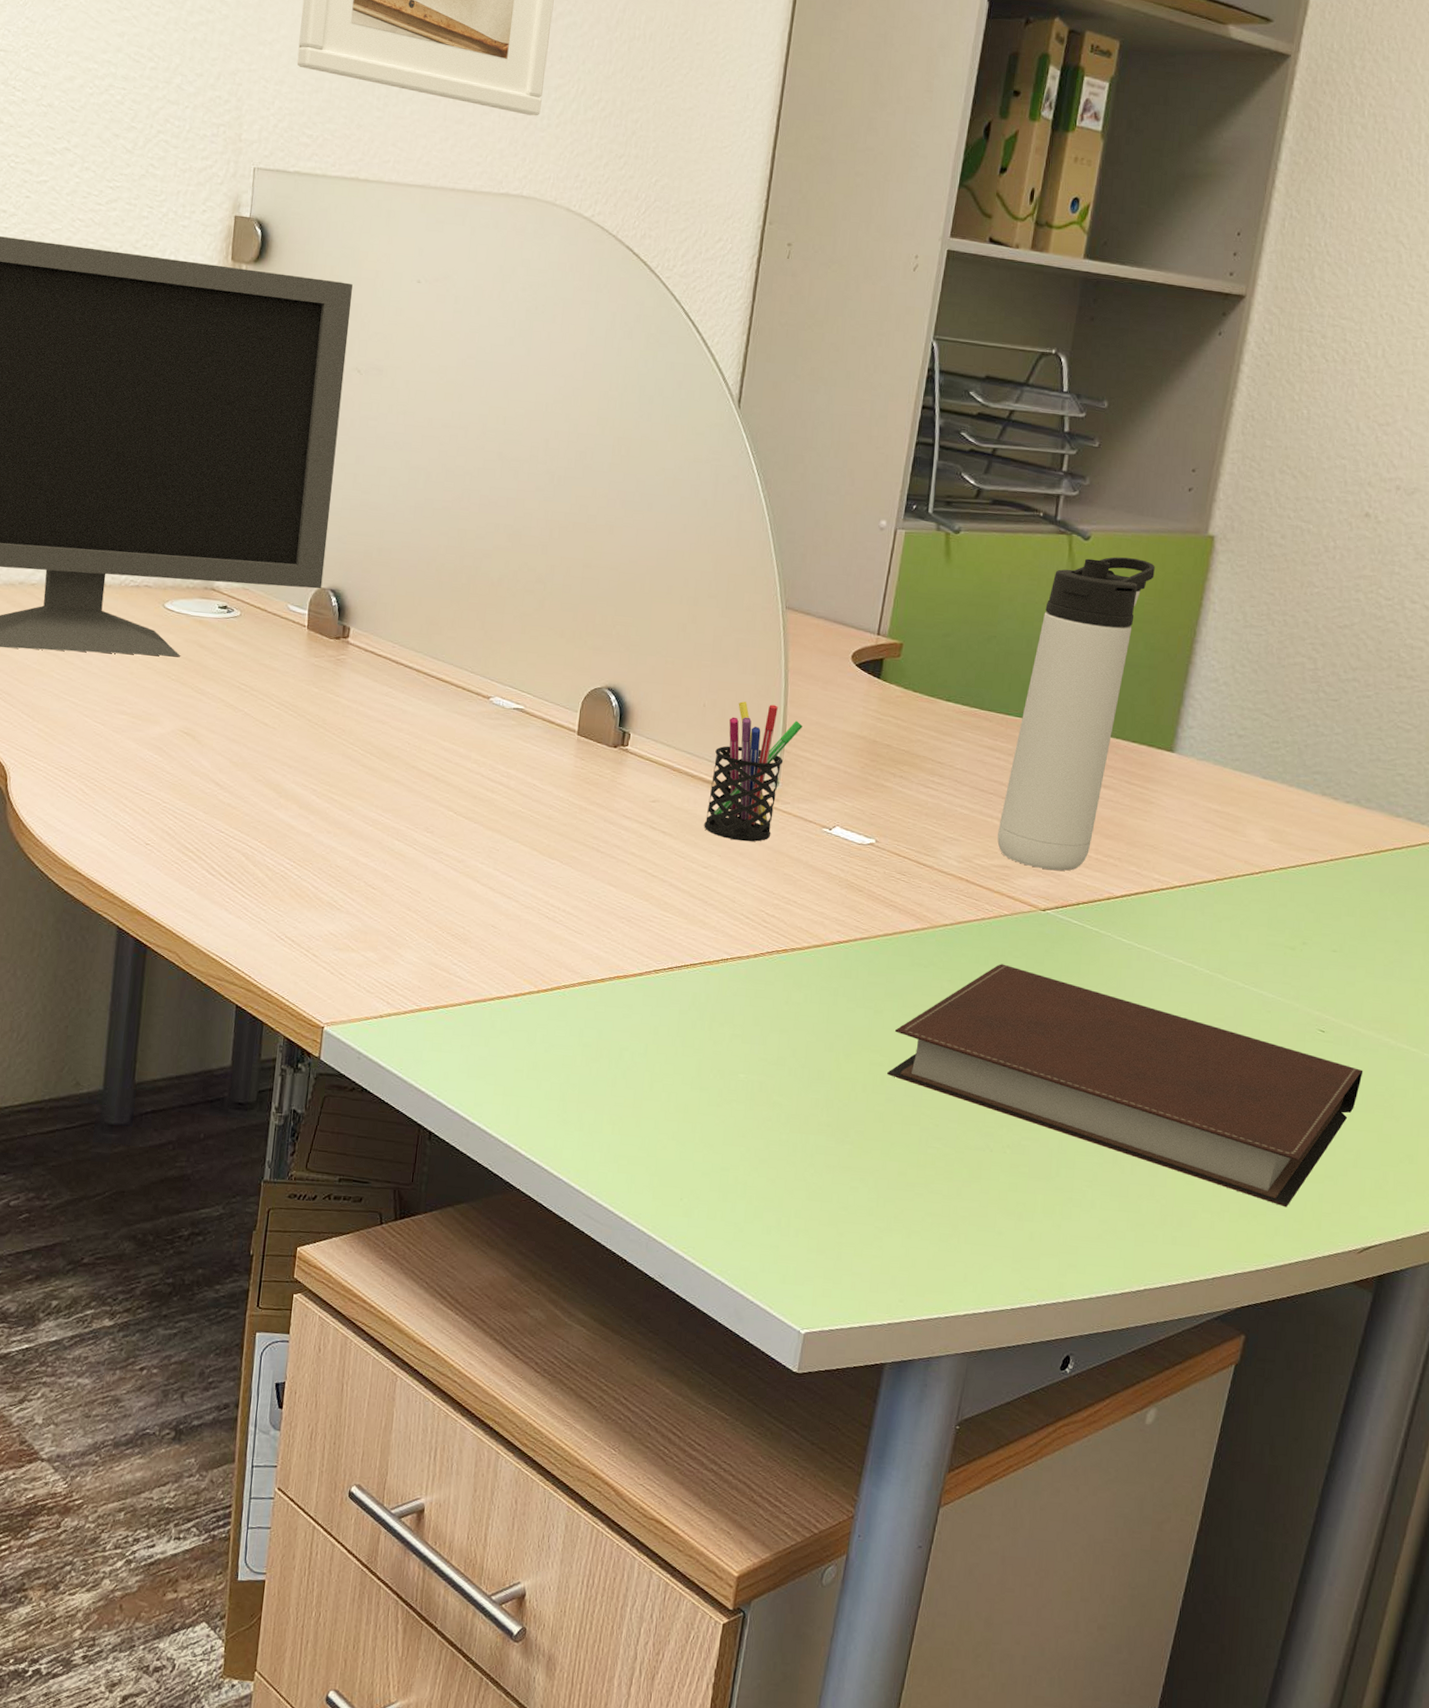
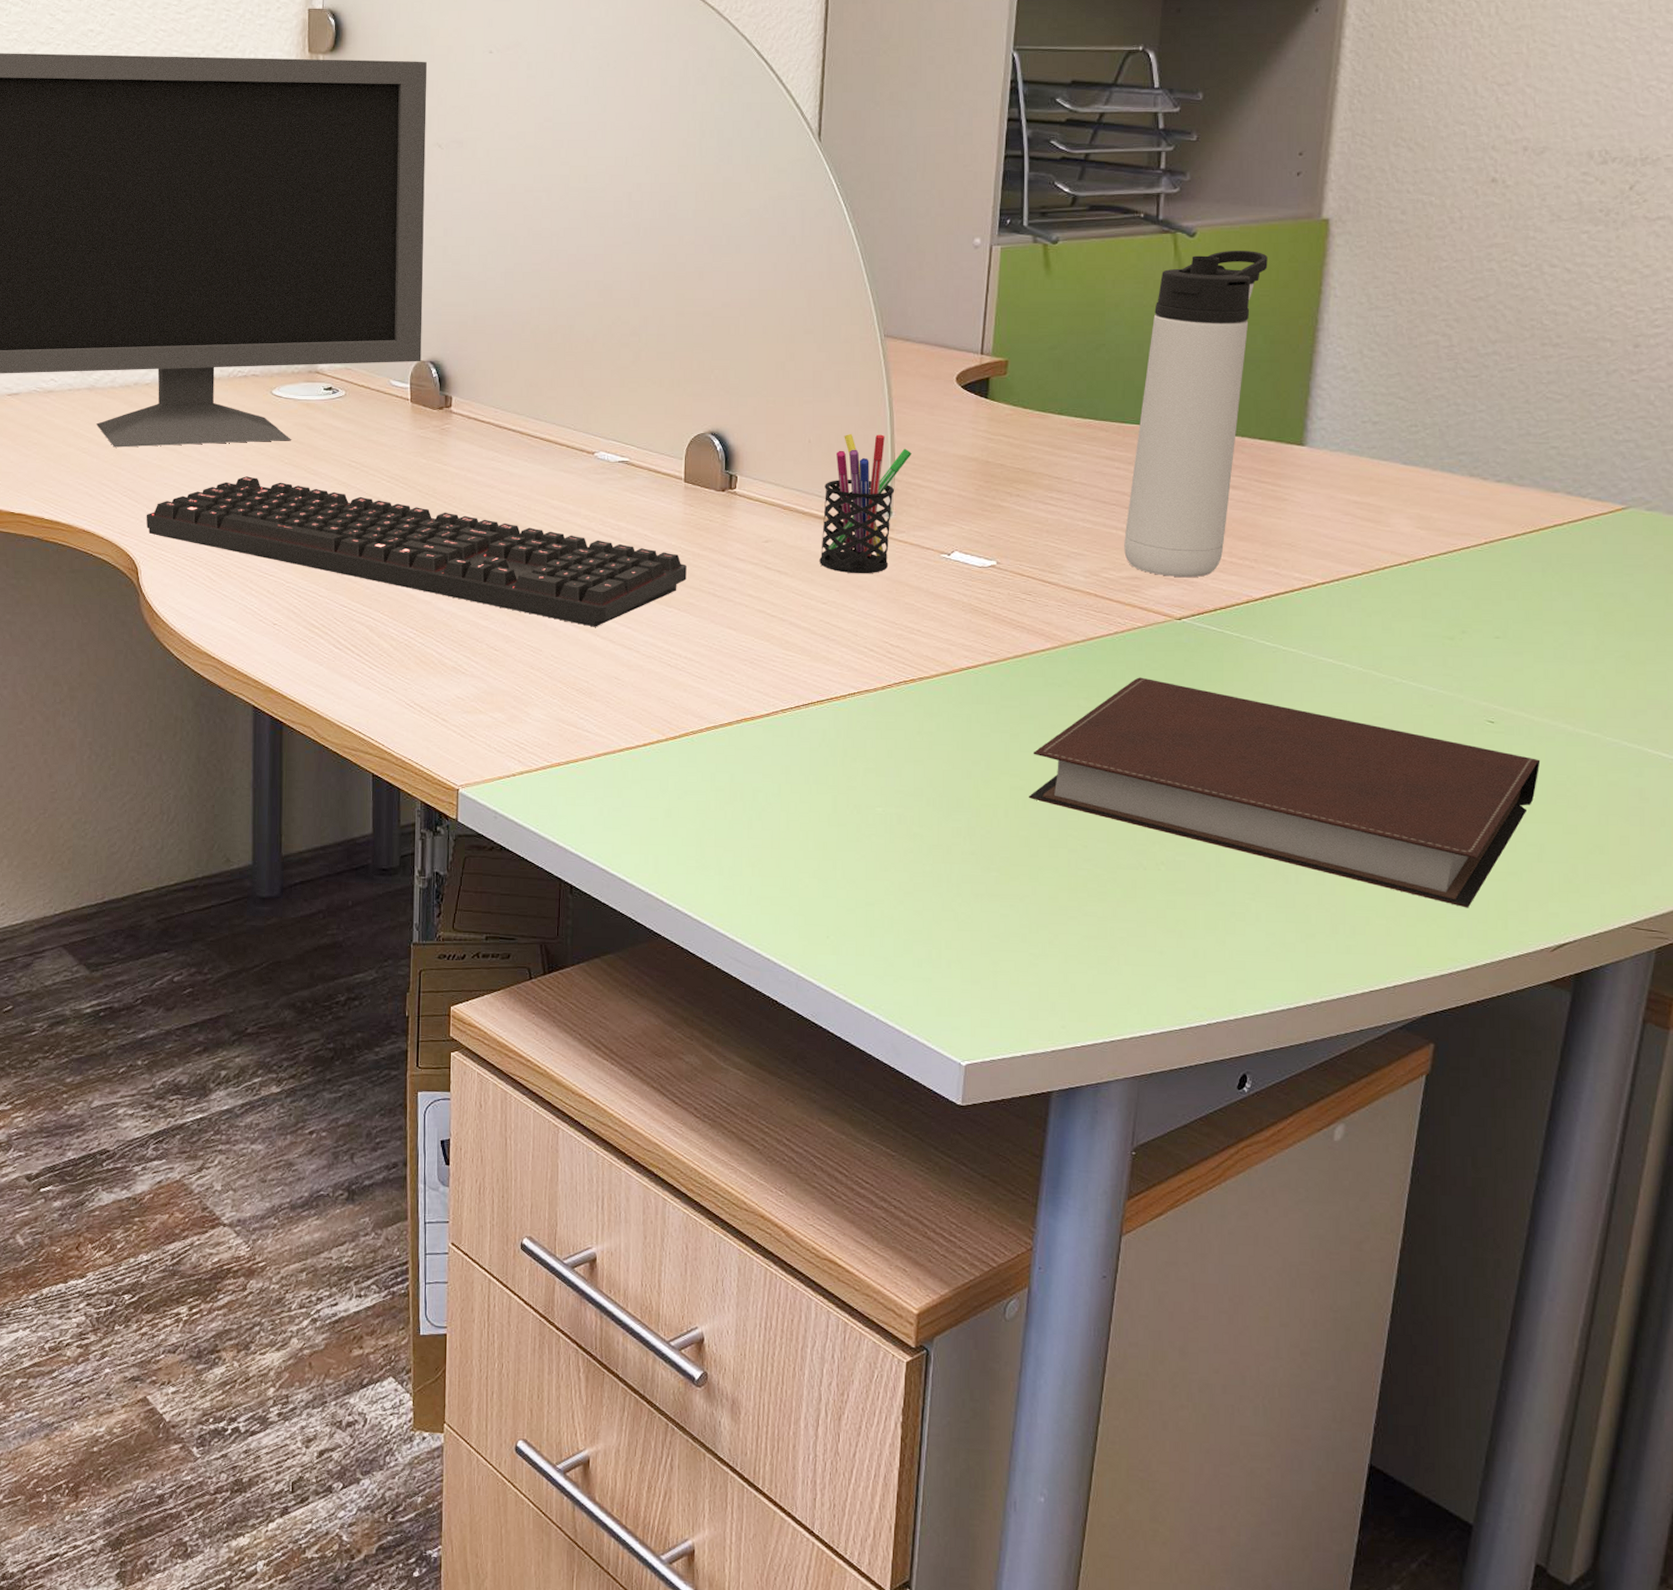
keyboard: none [20,689,573,873] -> present [146,476,687,627]

